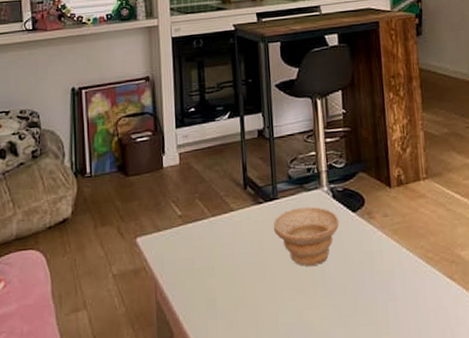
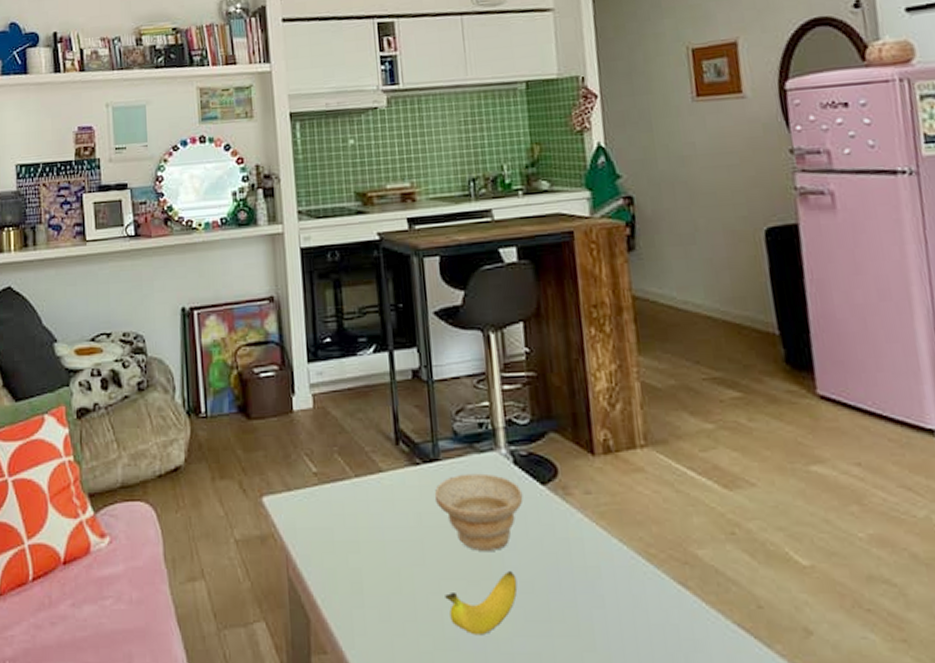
banana: none [280,280,334,332] -> present [445,571,518,636]

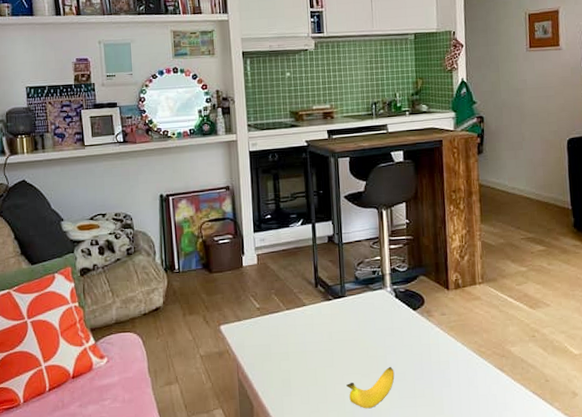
bowl: present [434,473,523,551] -> none [341,304,401,355]

